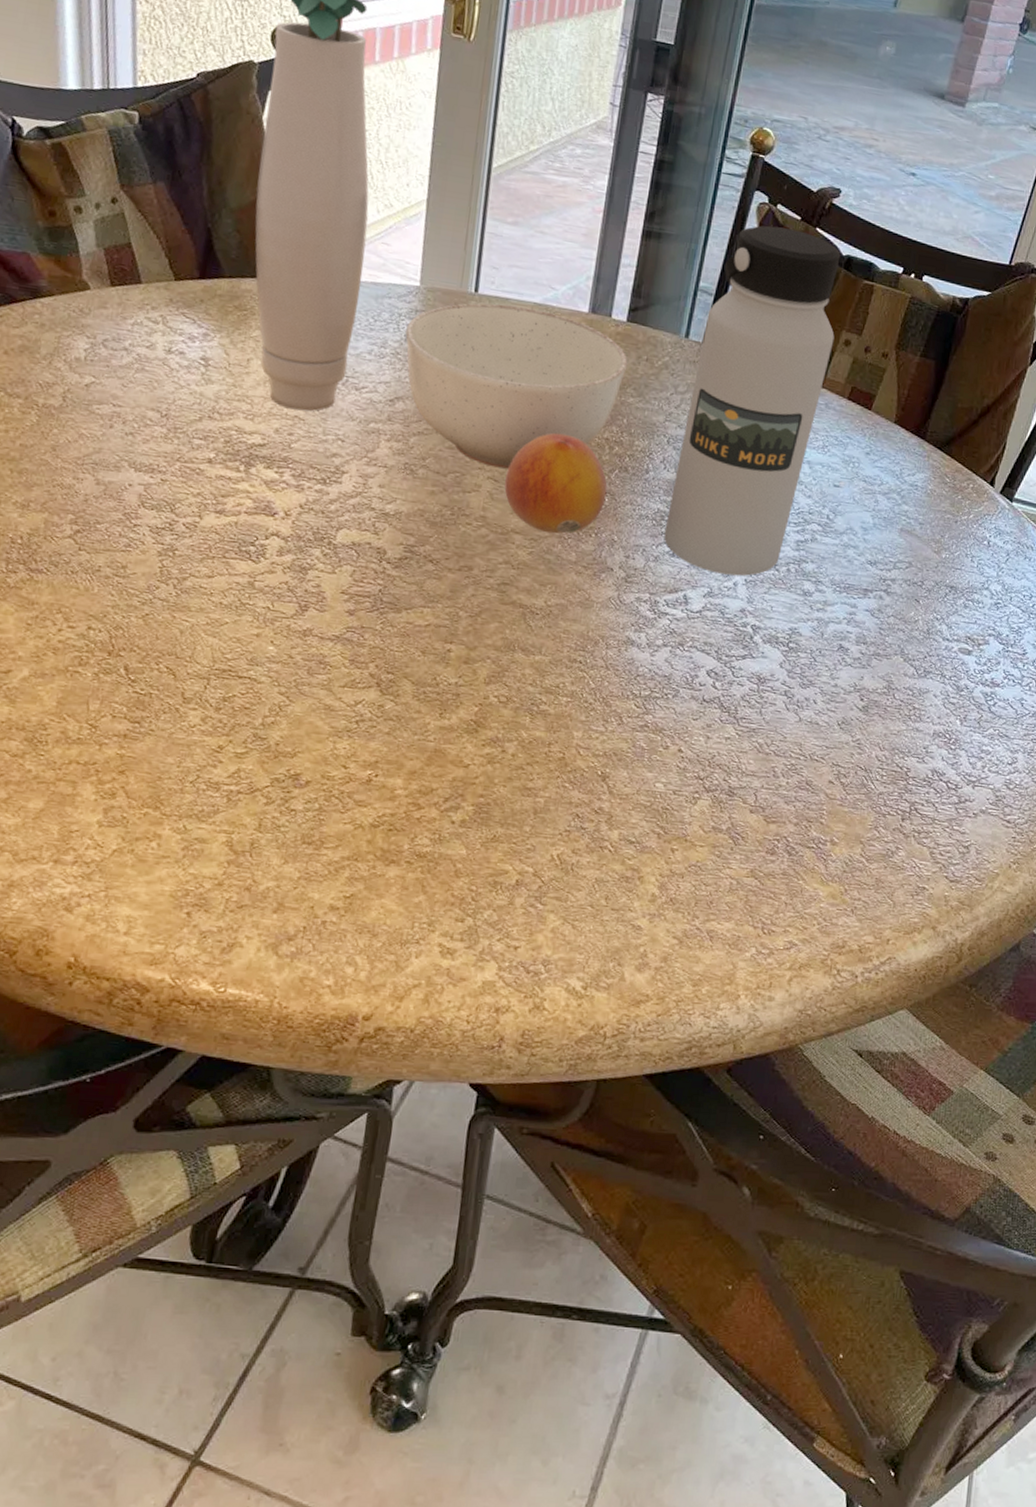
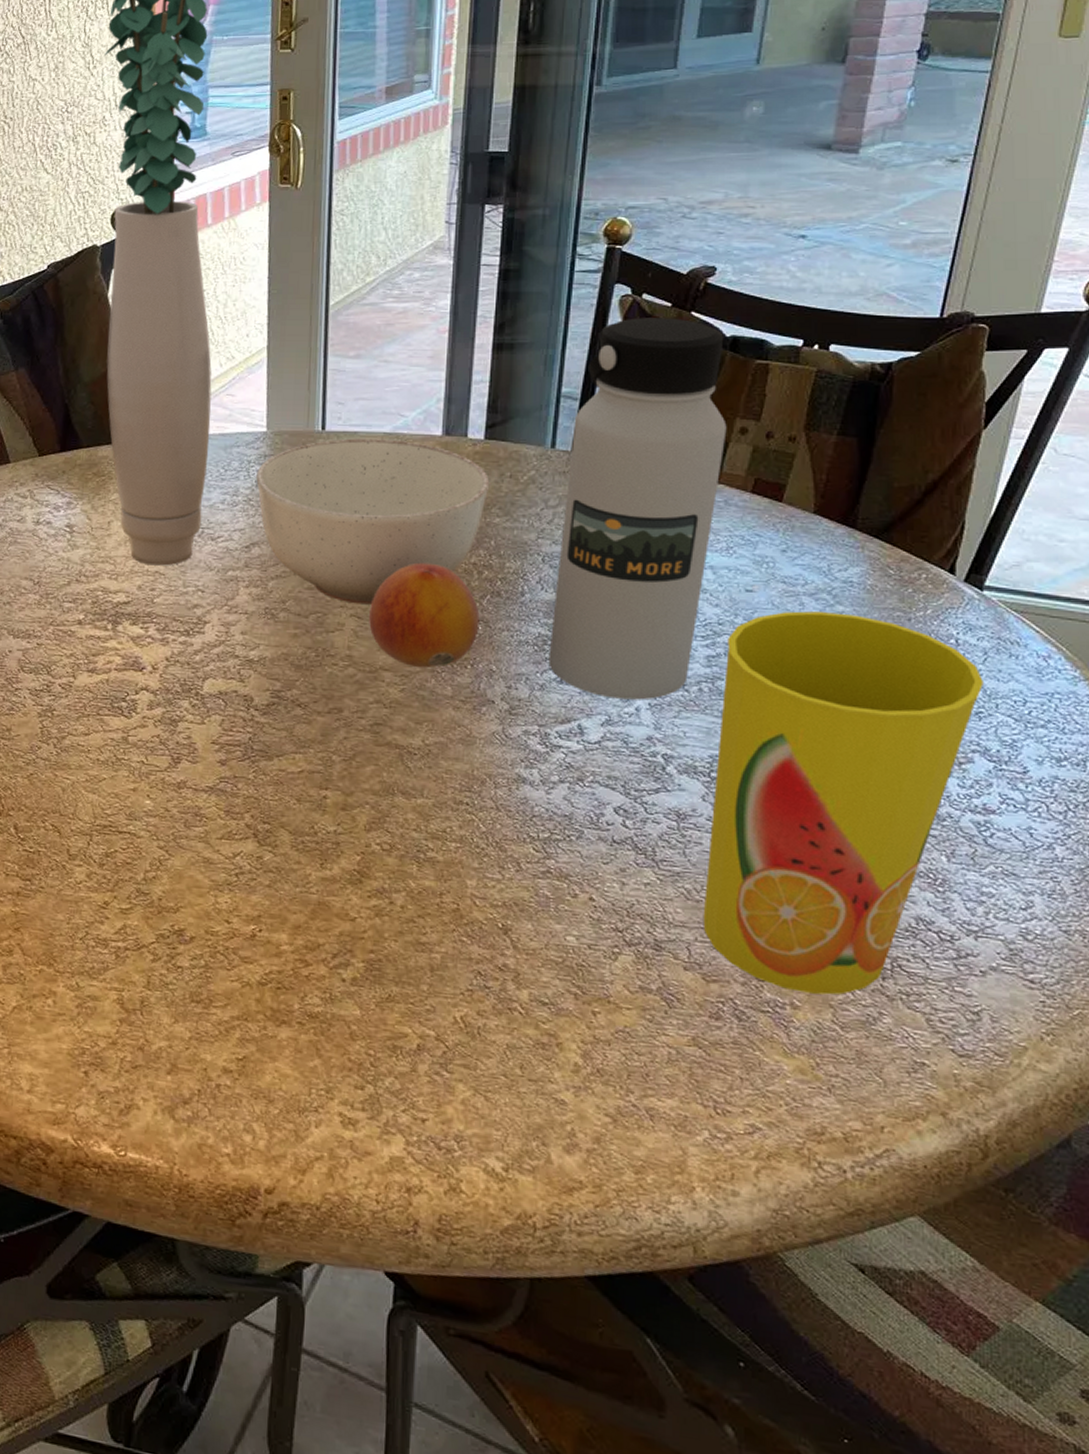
cup: none [769,507,1004,833] -> present [703,610,984,995]

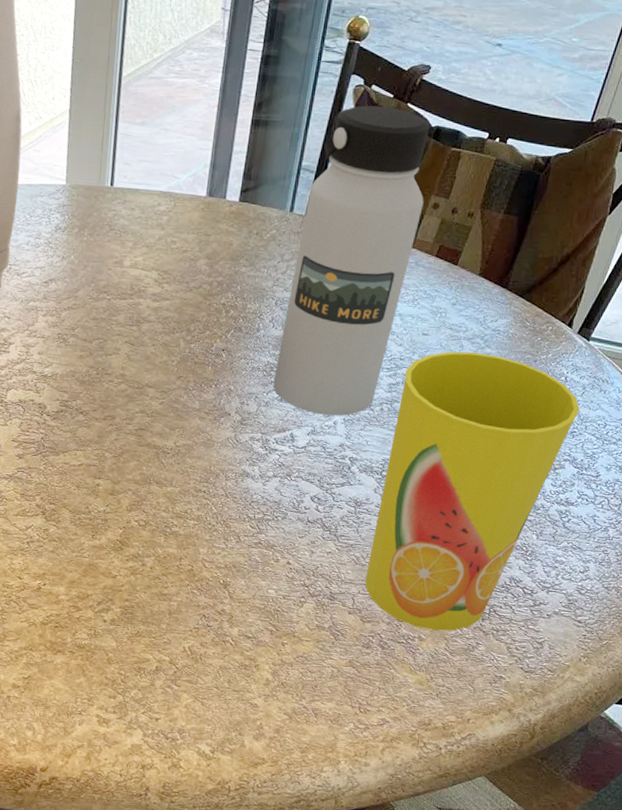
bowl: present [256,438,490,605] -> none [55,194,241,334]
fruit: present [369,562,480,669] -> none [139,301,225,387]

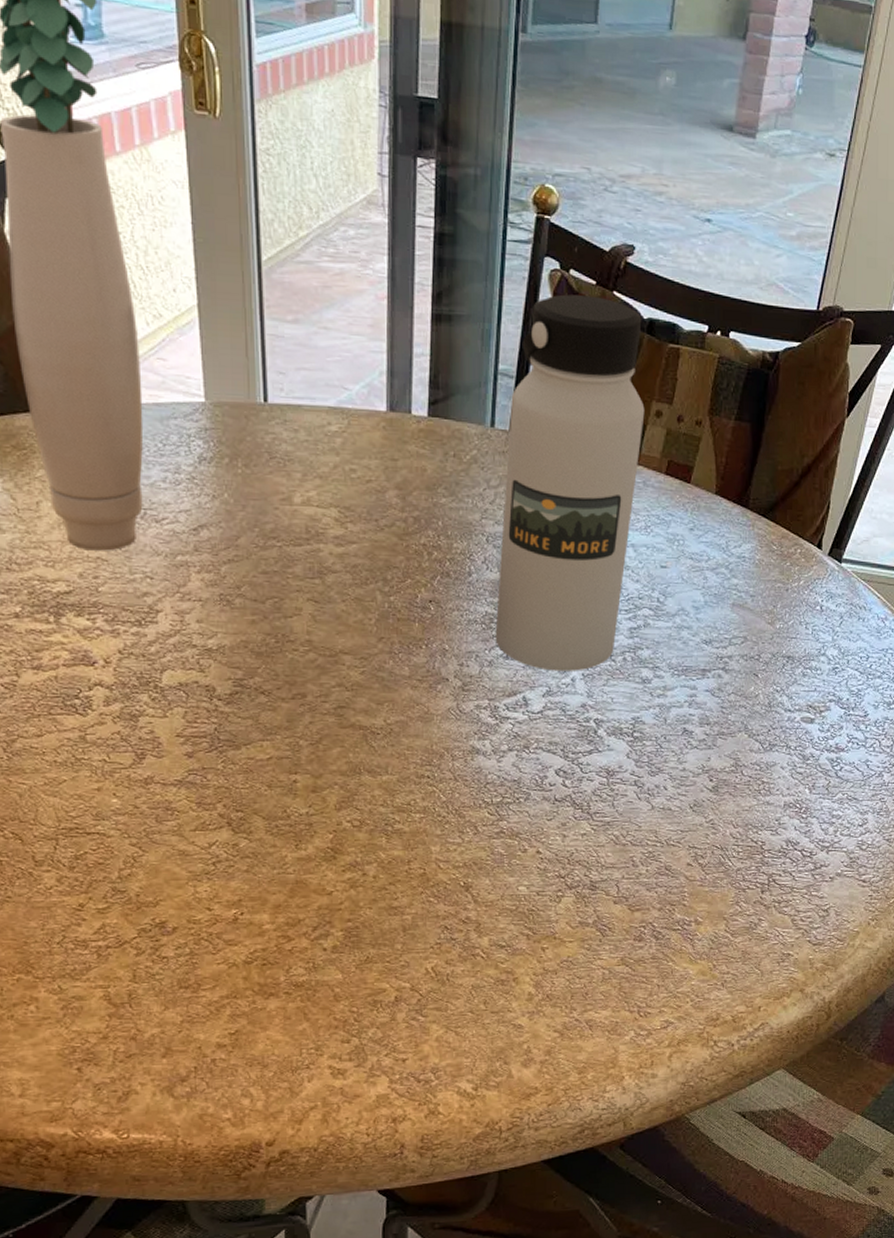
cup: present [365,351,580,631] -> none [628,584,839,911]

